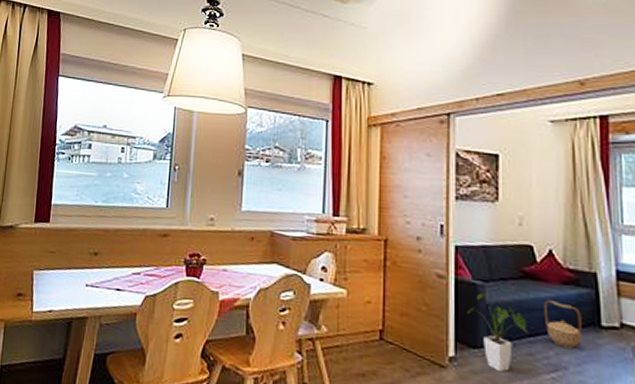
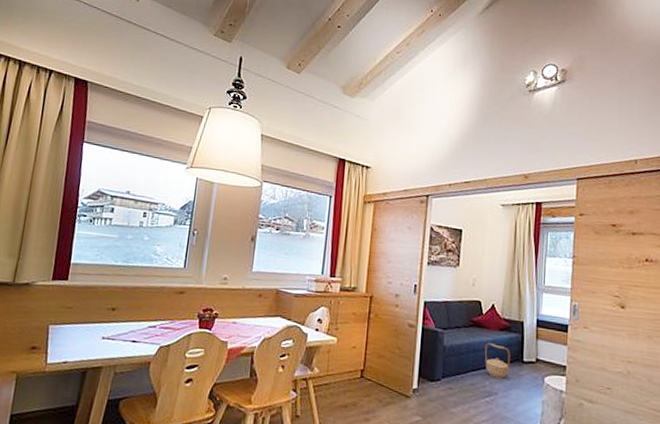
house plant: present [467,293,529,373] -> none [429,338,473,399]

